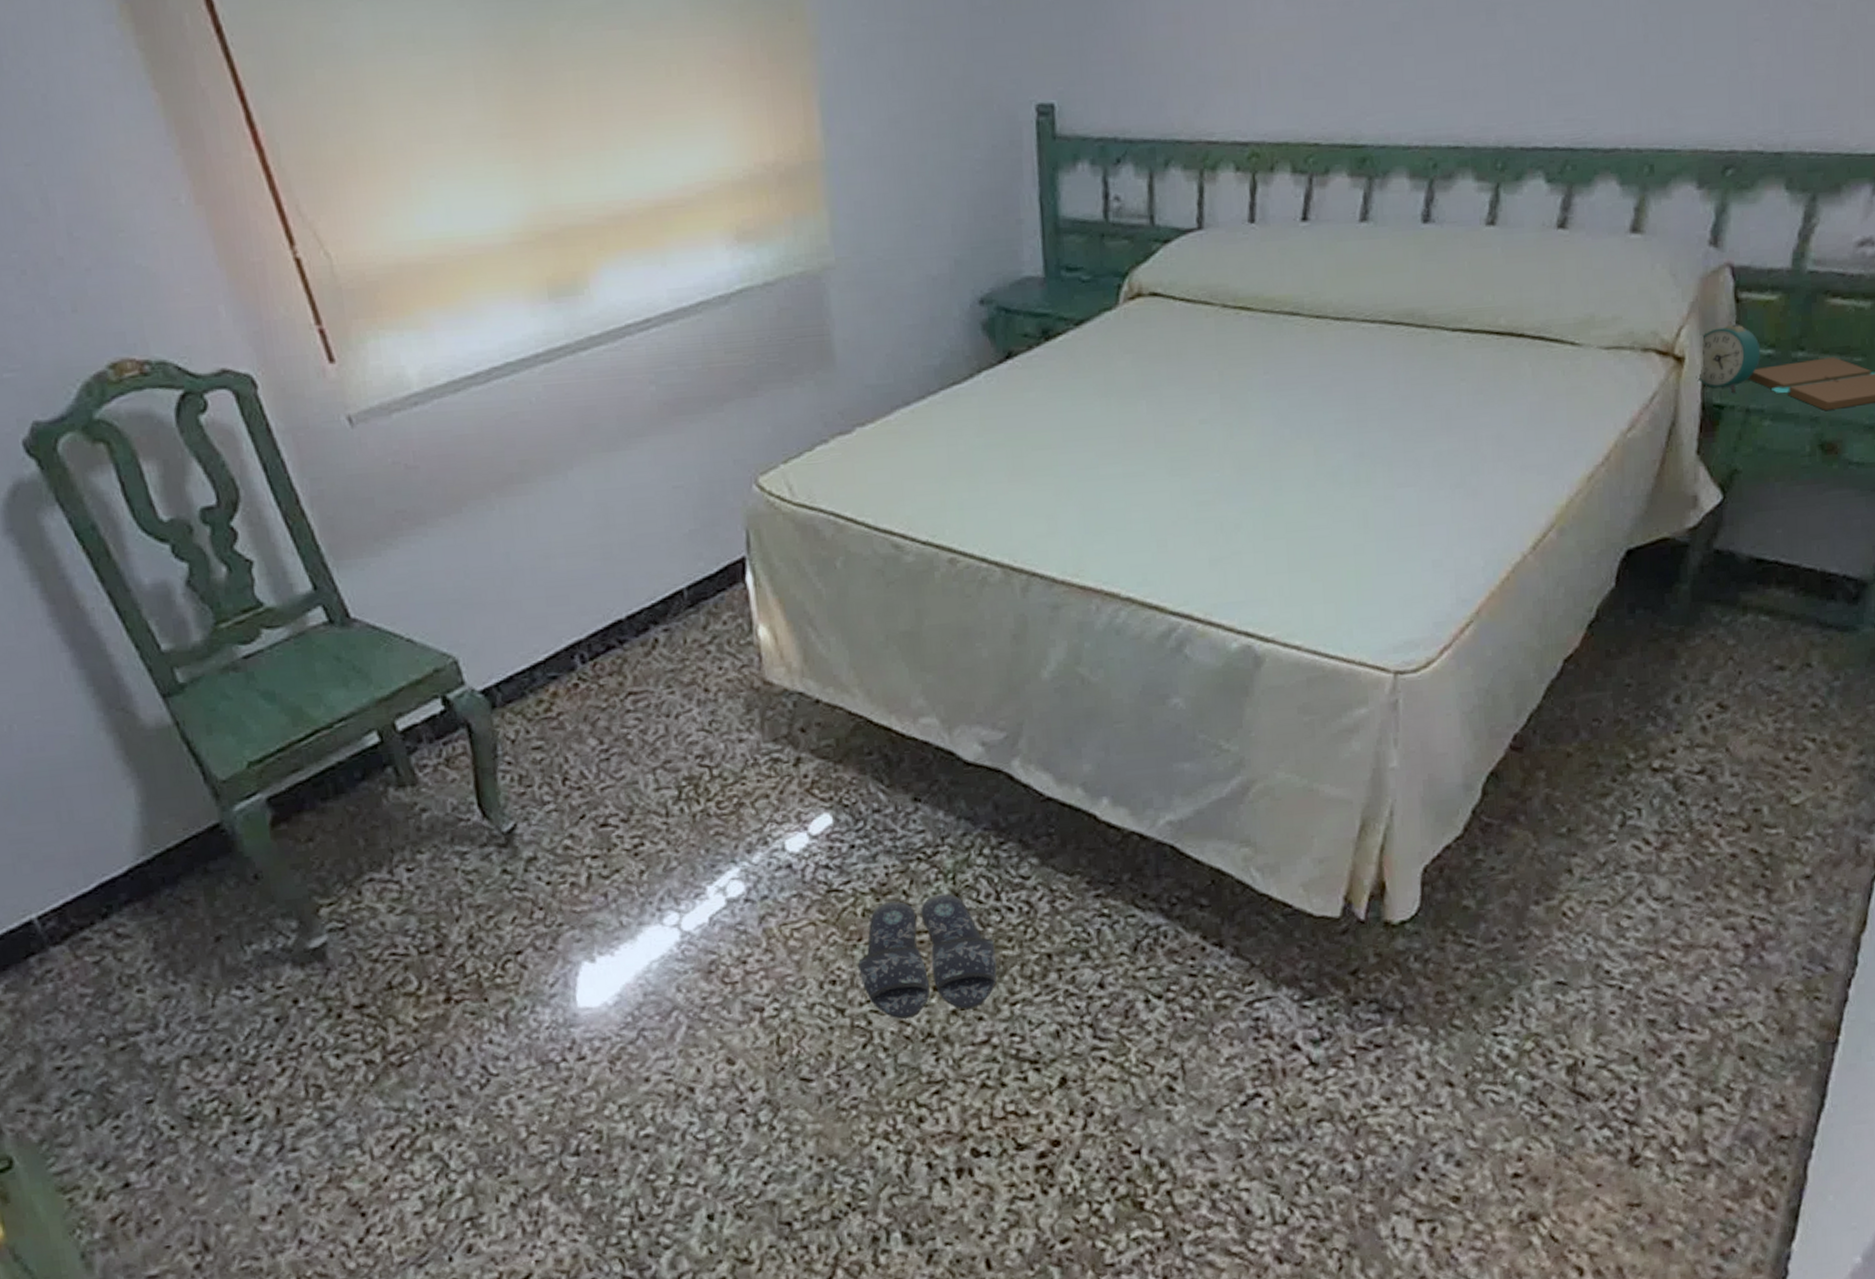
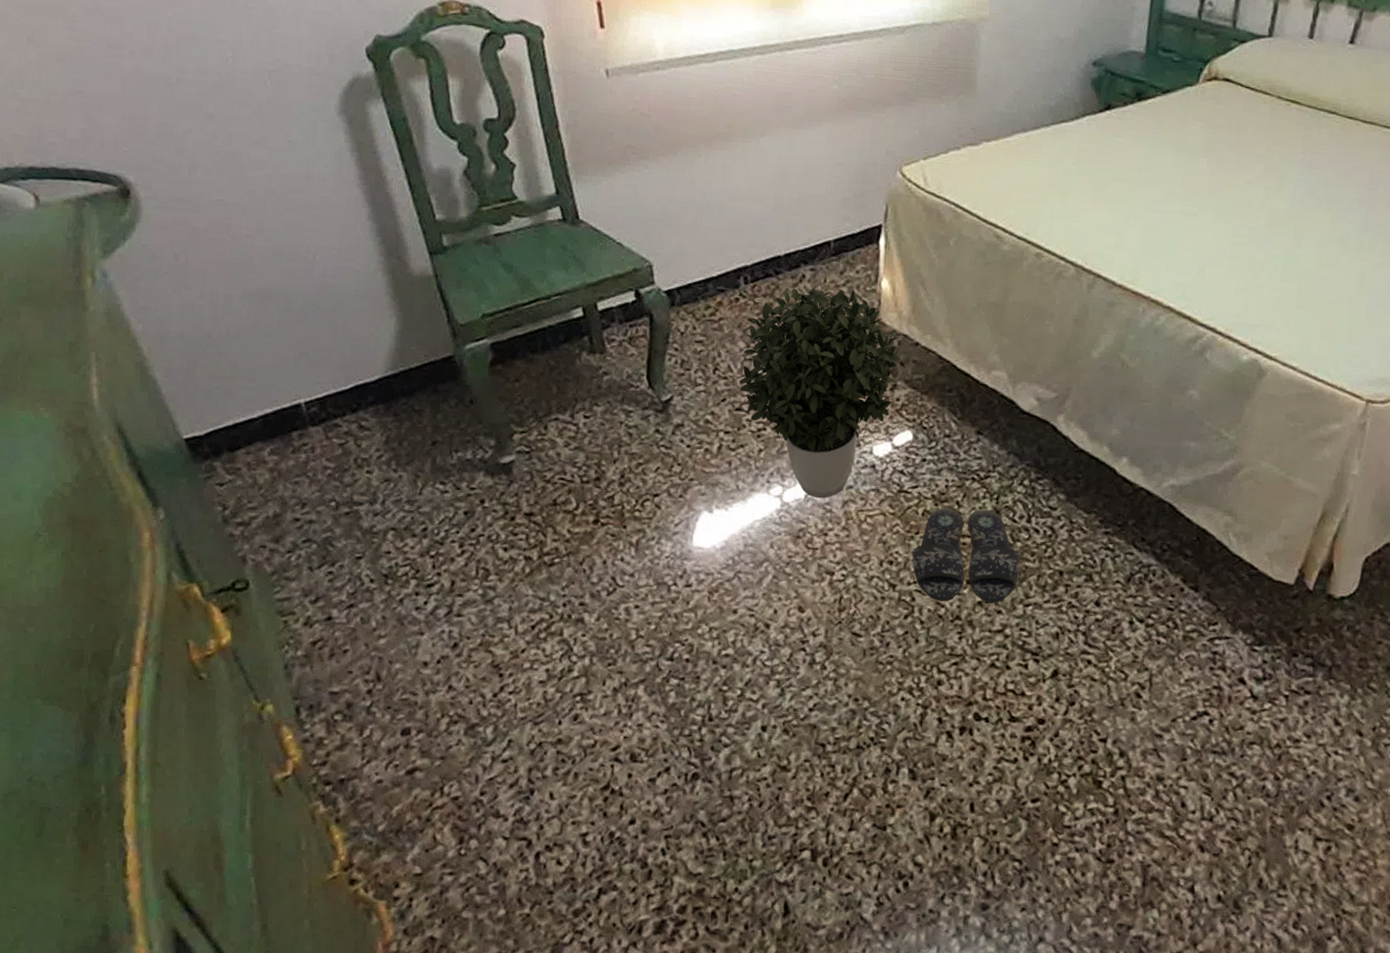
potted plant: none [593,647,802,919] -> present [739,287,902,499]

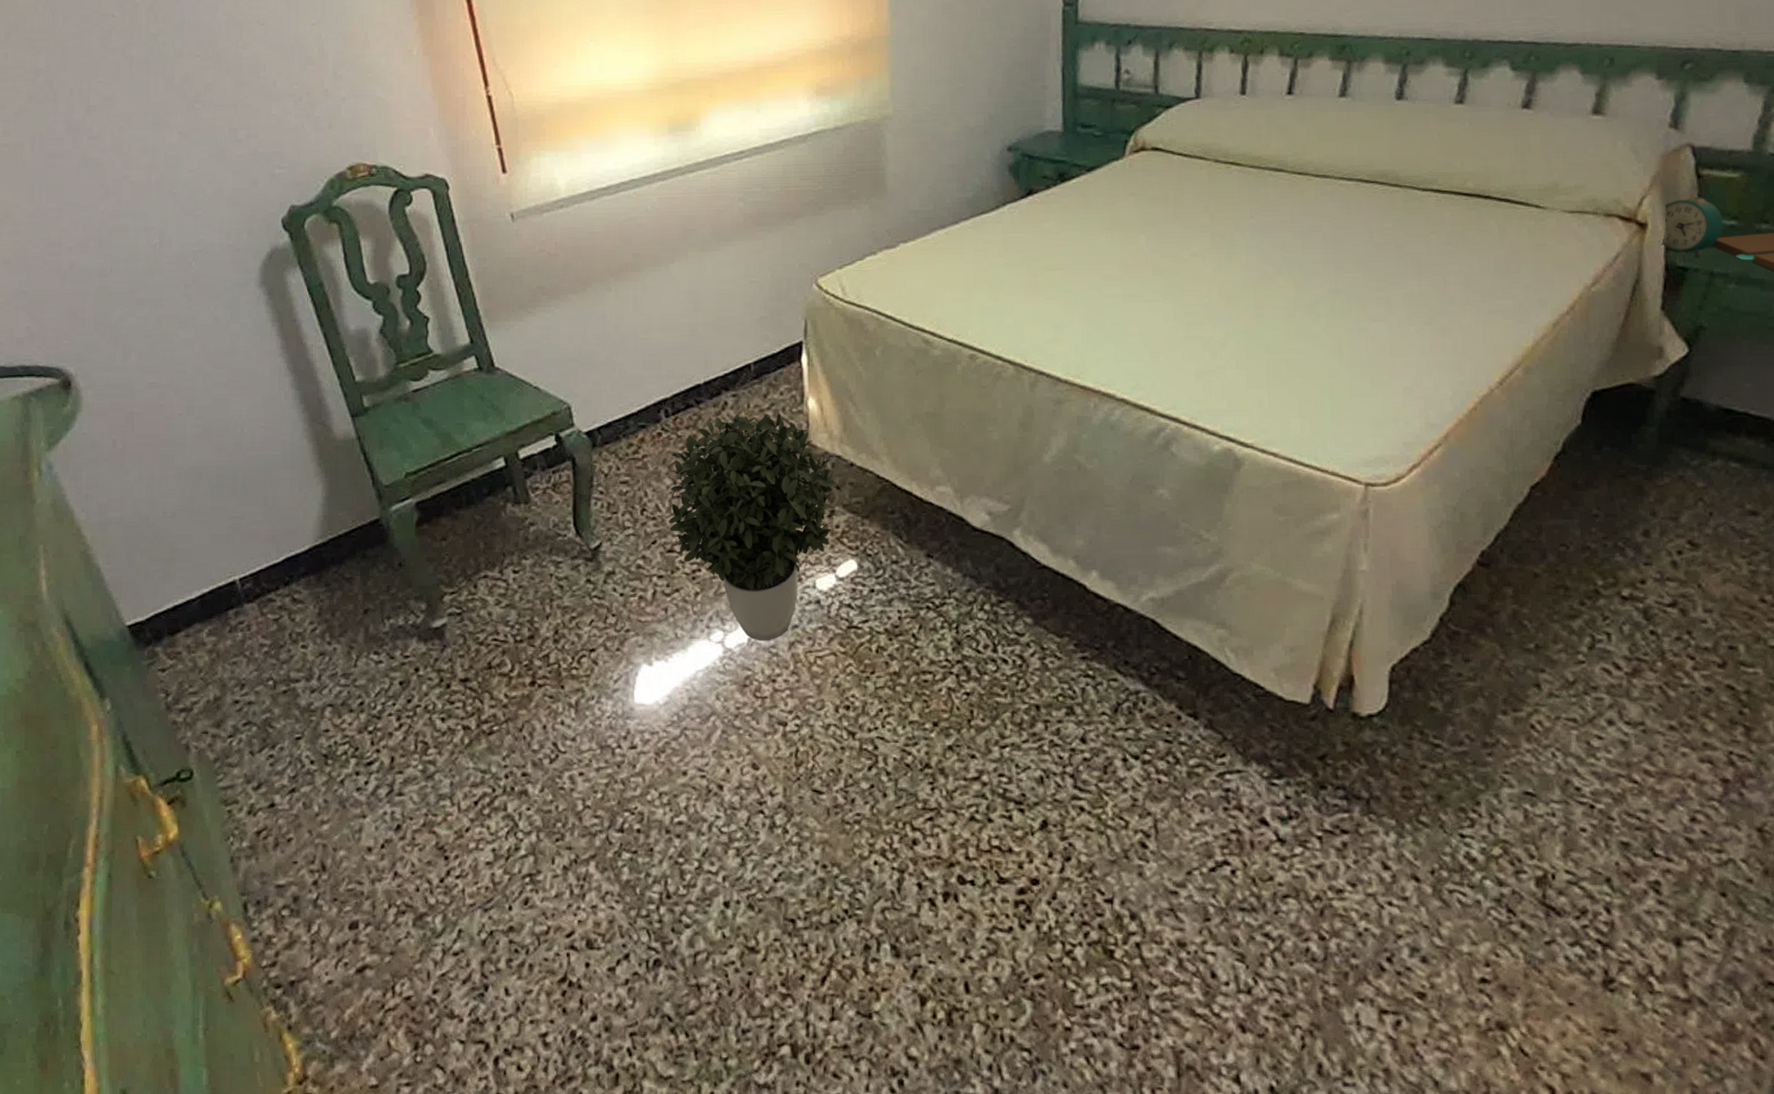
slippers: present [912,507,1020,603] -> none [870,641,990,748]

